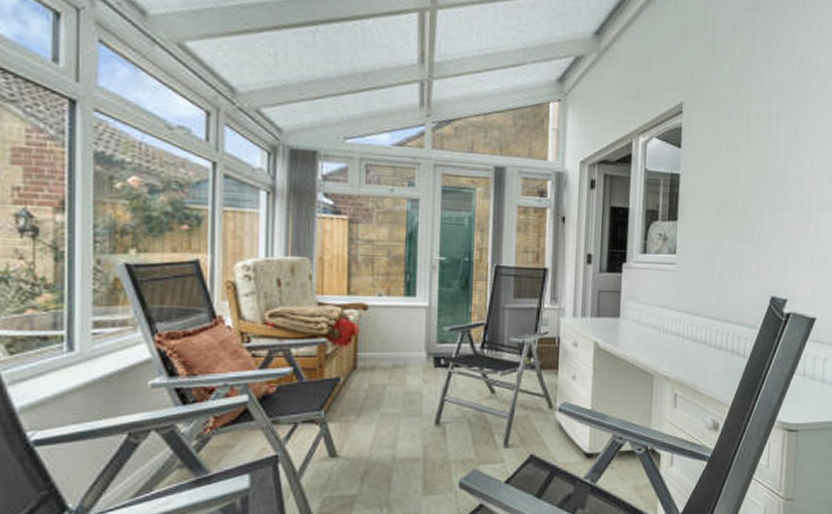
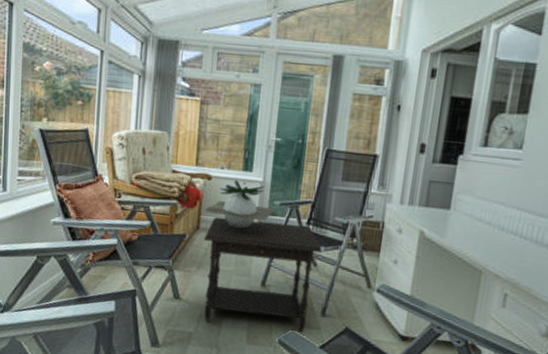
potted plant: none [360,308,443,362] -> present [203,180,273,228]
side table: none [362,351,500,478] -> present [203,216,323,333]

